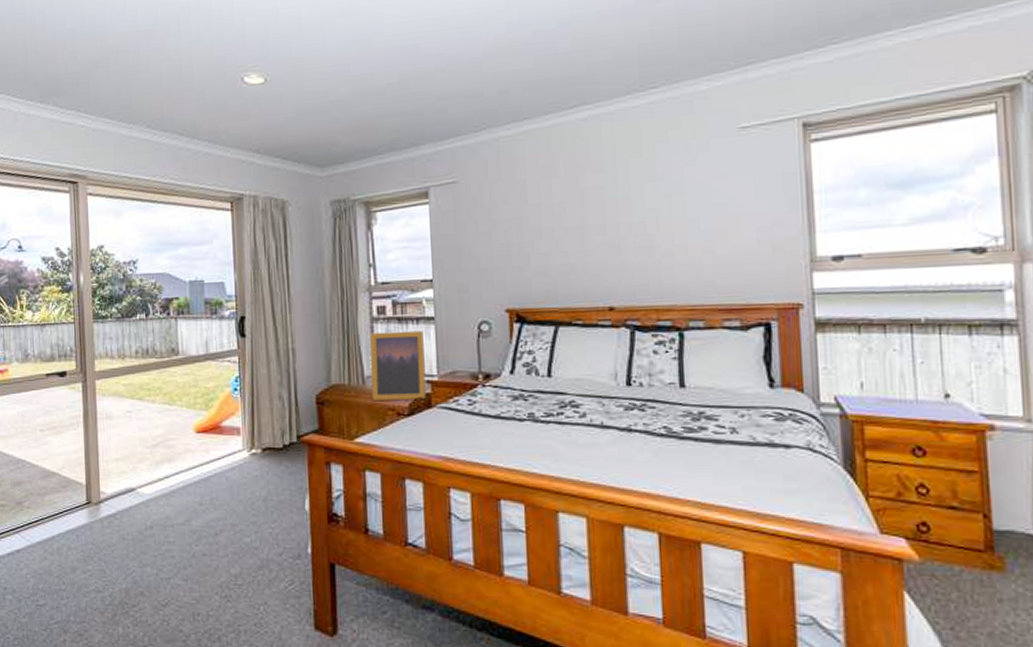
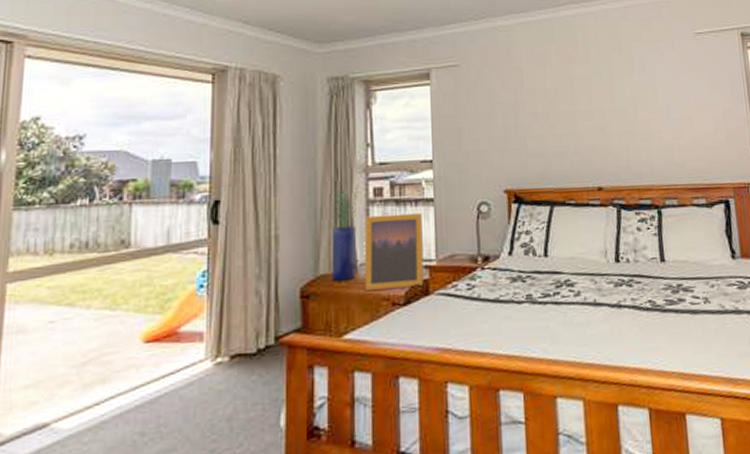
vase: none [341,303,364,392] -> present [331,185,358,282]

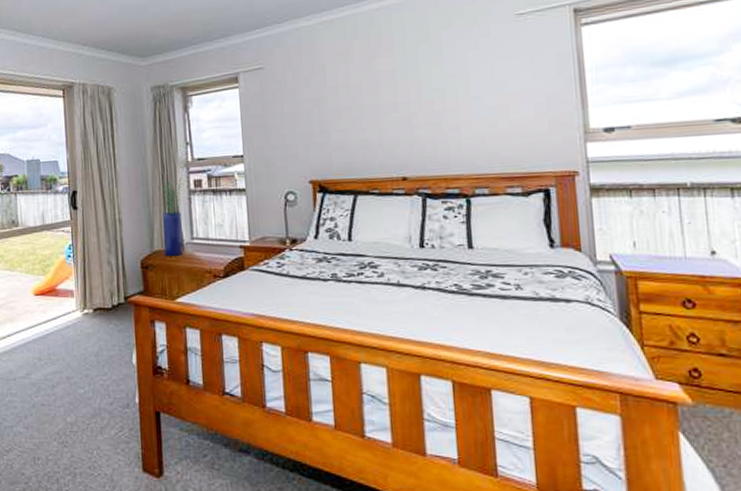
picture frame: present [364,212,424,292] -> none [188,201,240,265]

